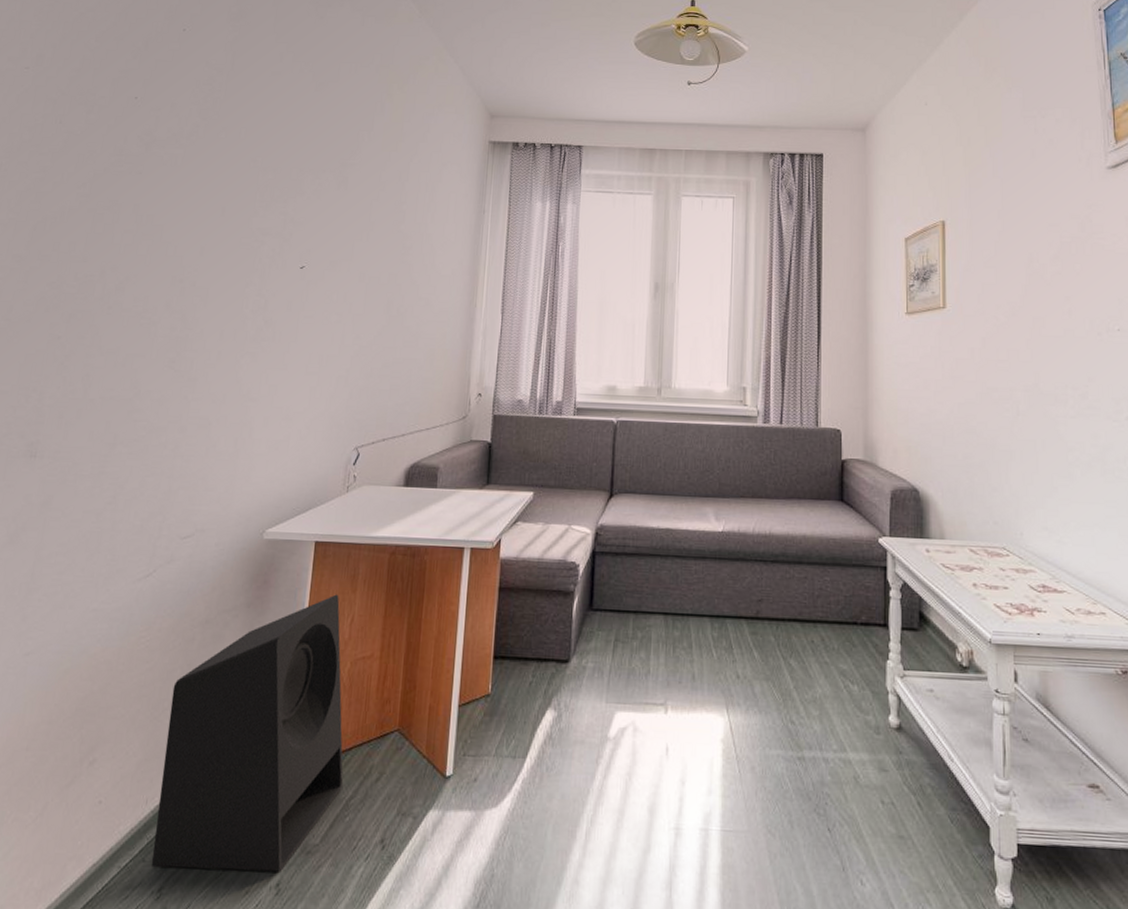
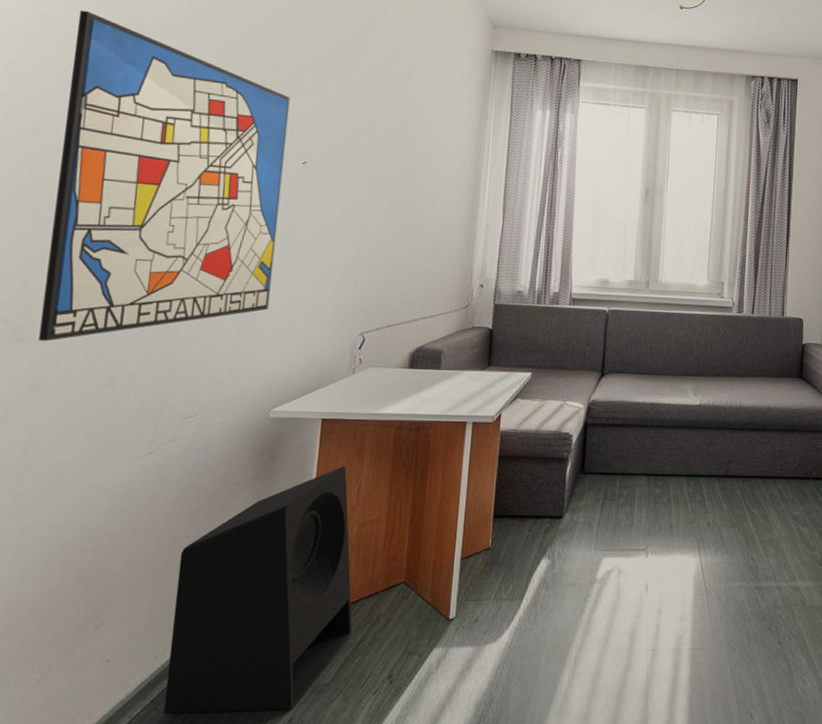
wall art: none [50,125,290,457] -> present [38,10,291,341]

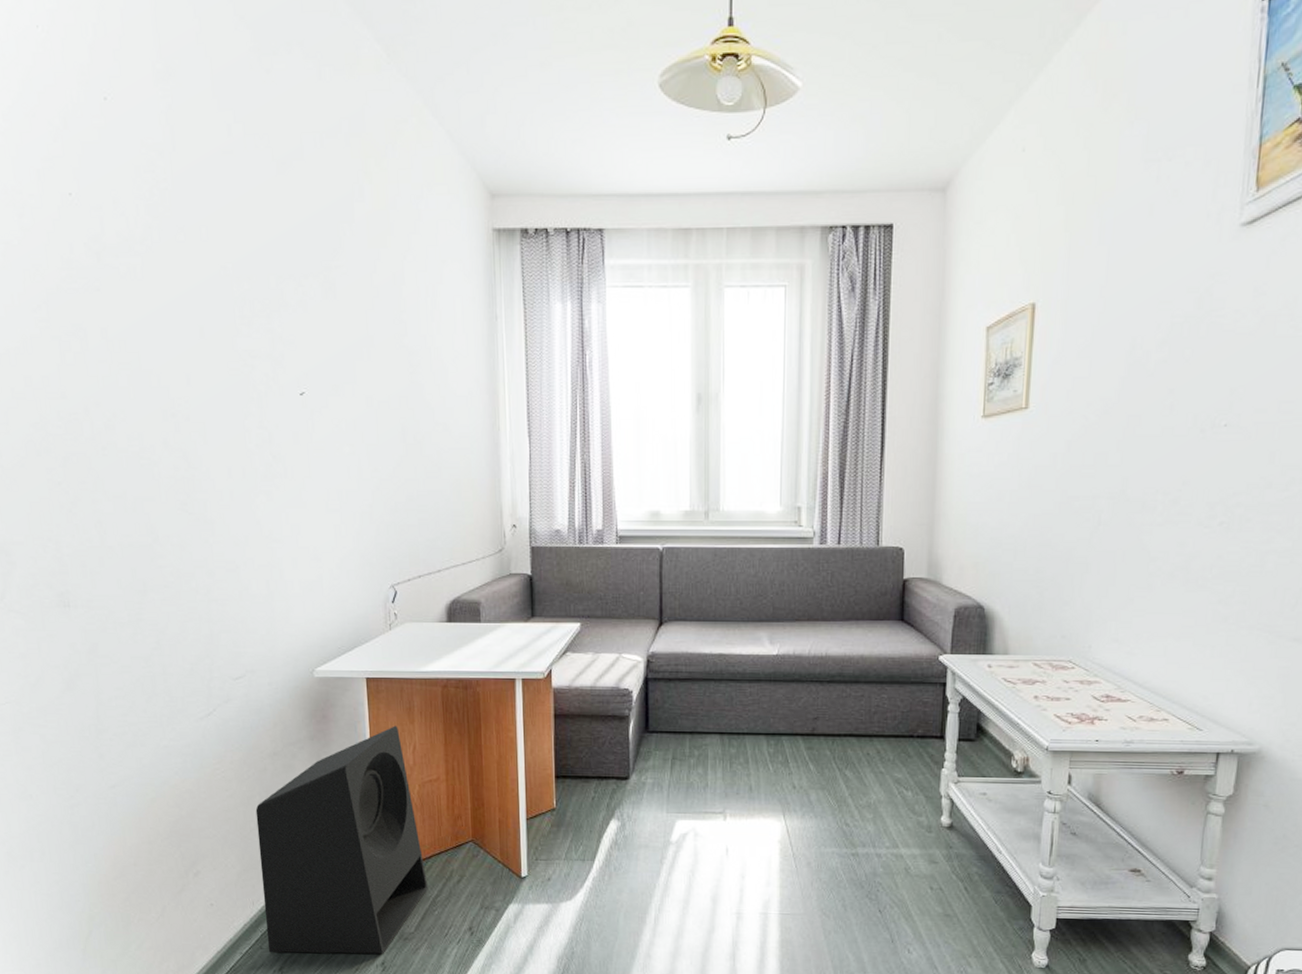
wall art: present [38,10,291,341] -> none [37,231,293,605]

